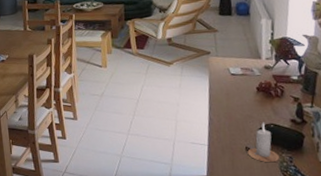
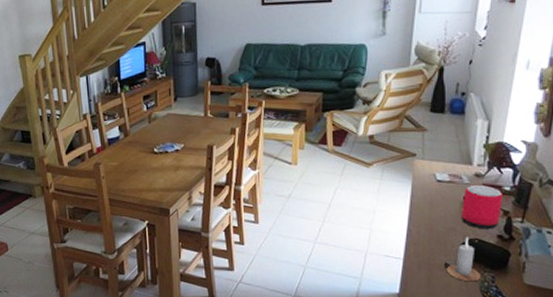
speaker: none [256,75,292,115] -> present [462,184,502,229]

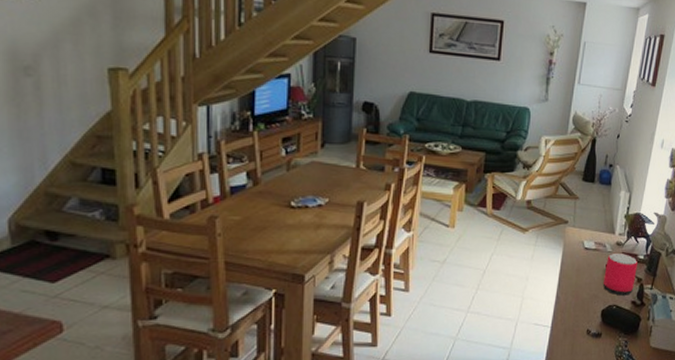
candle: present [446,236,480,282] -> none [588,303,616,347]

